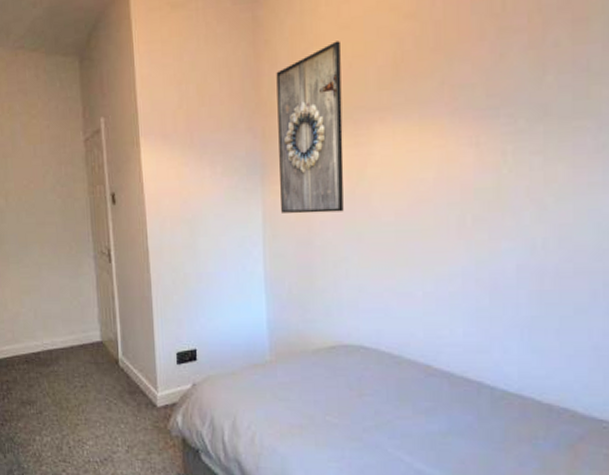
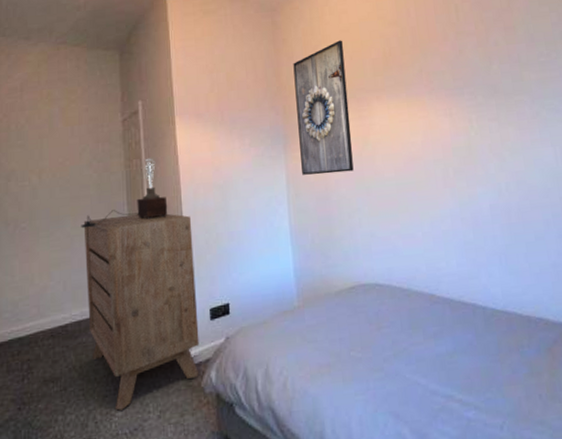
table lamp: none [48,186,134,257] -> present [81,159,168,229]
dresser: none [50,245,166,440] -> present [83,213,200,411]

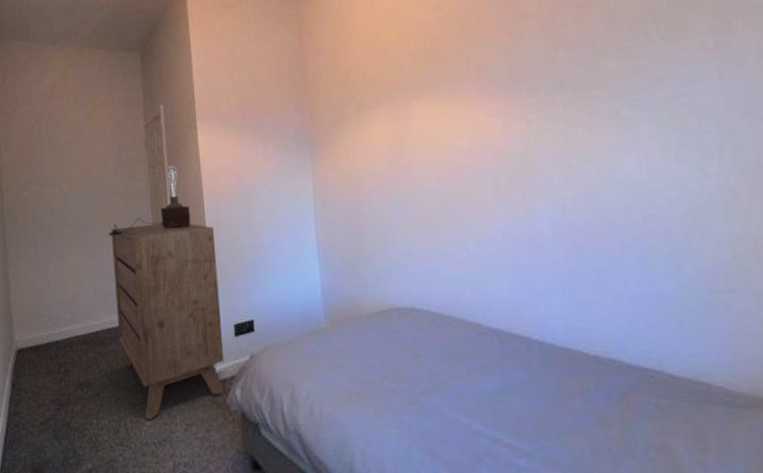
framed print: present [293,40,354,175] -> none [320,30,388,185]

